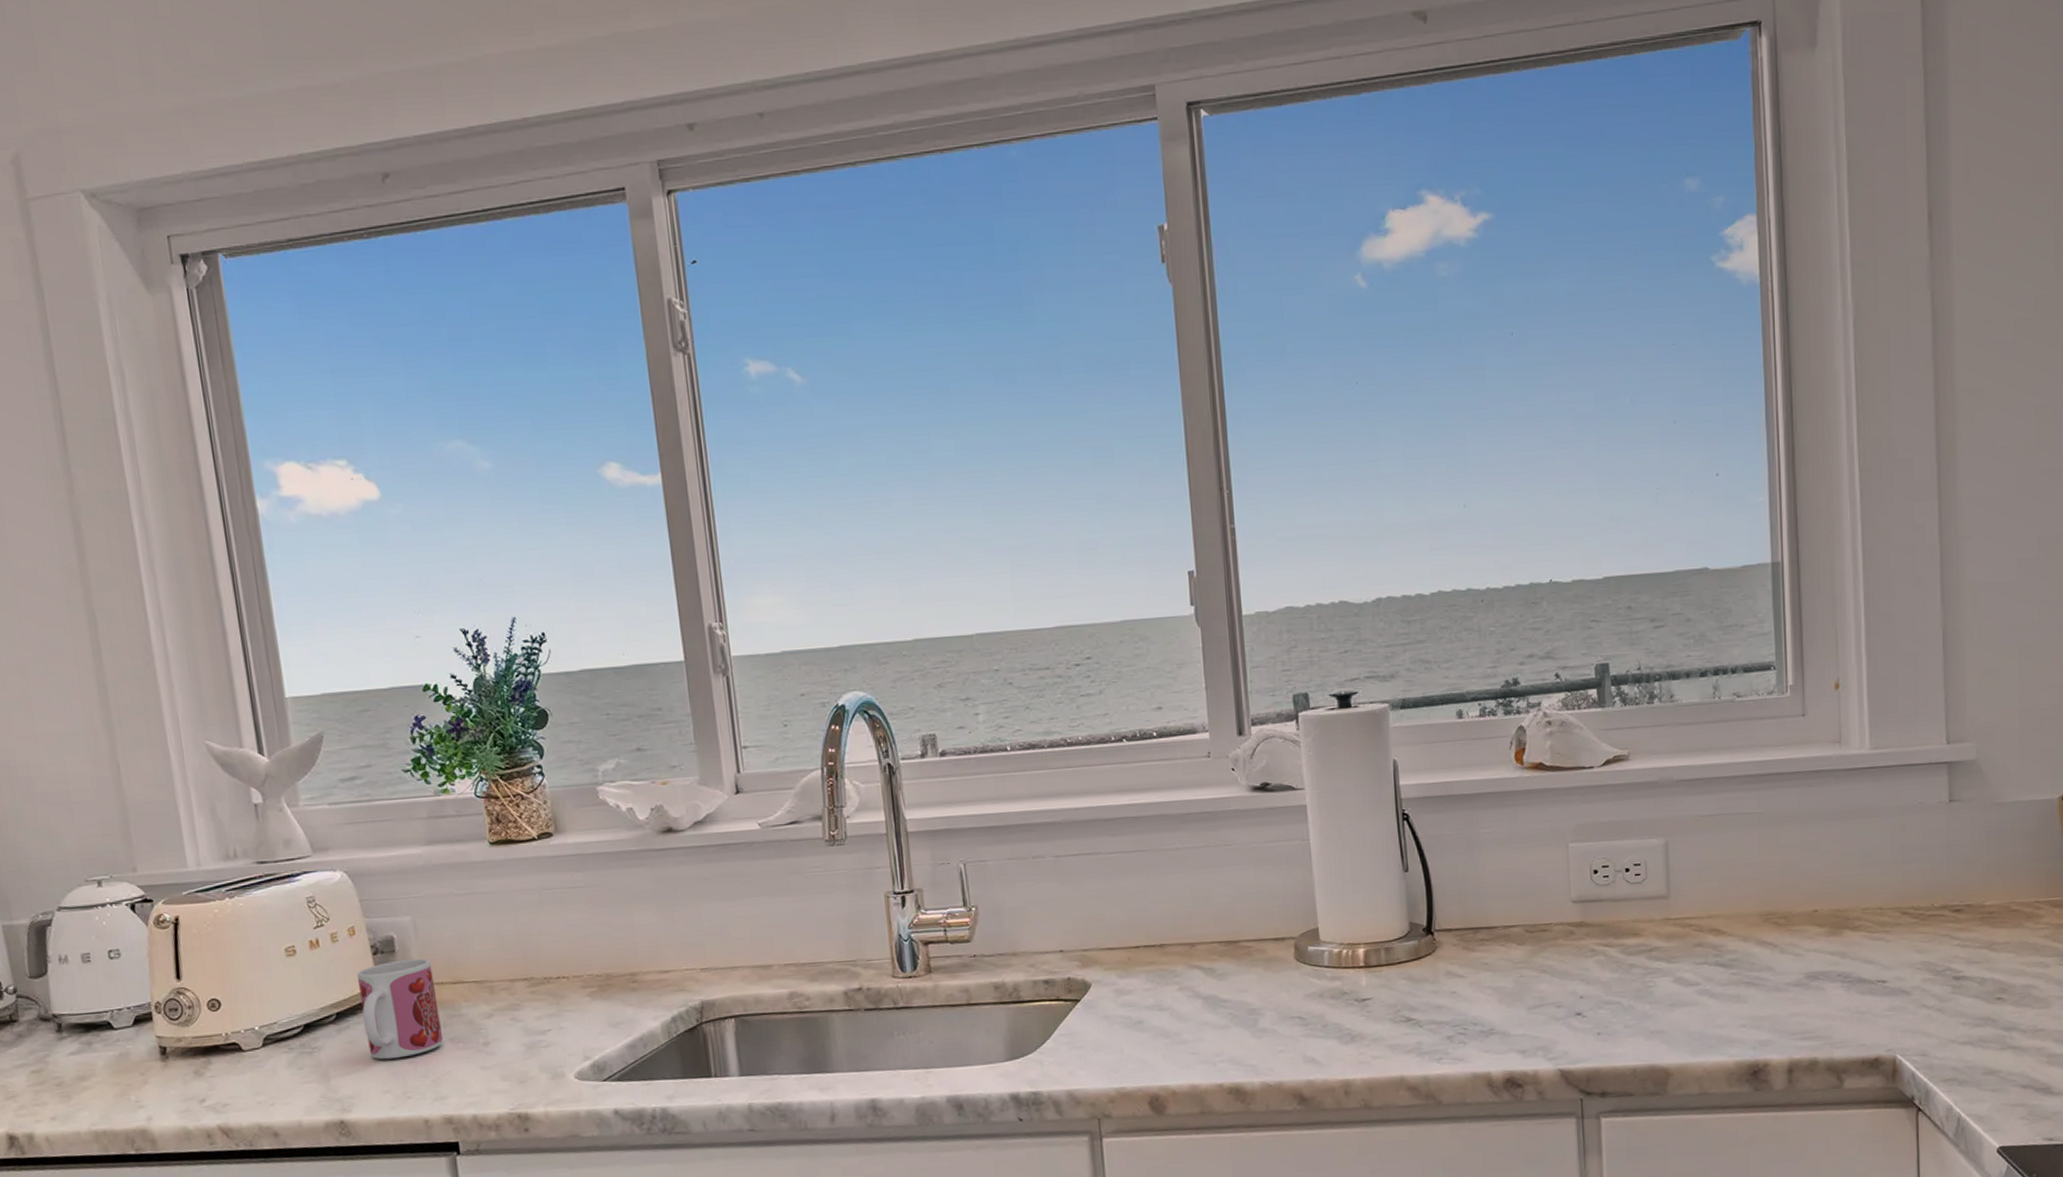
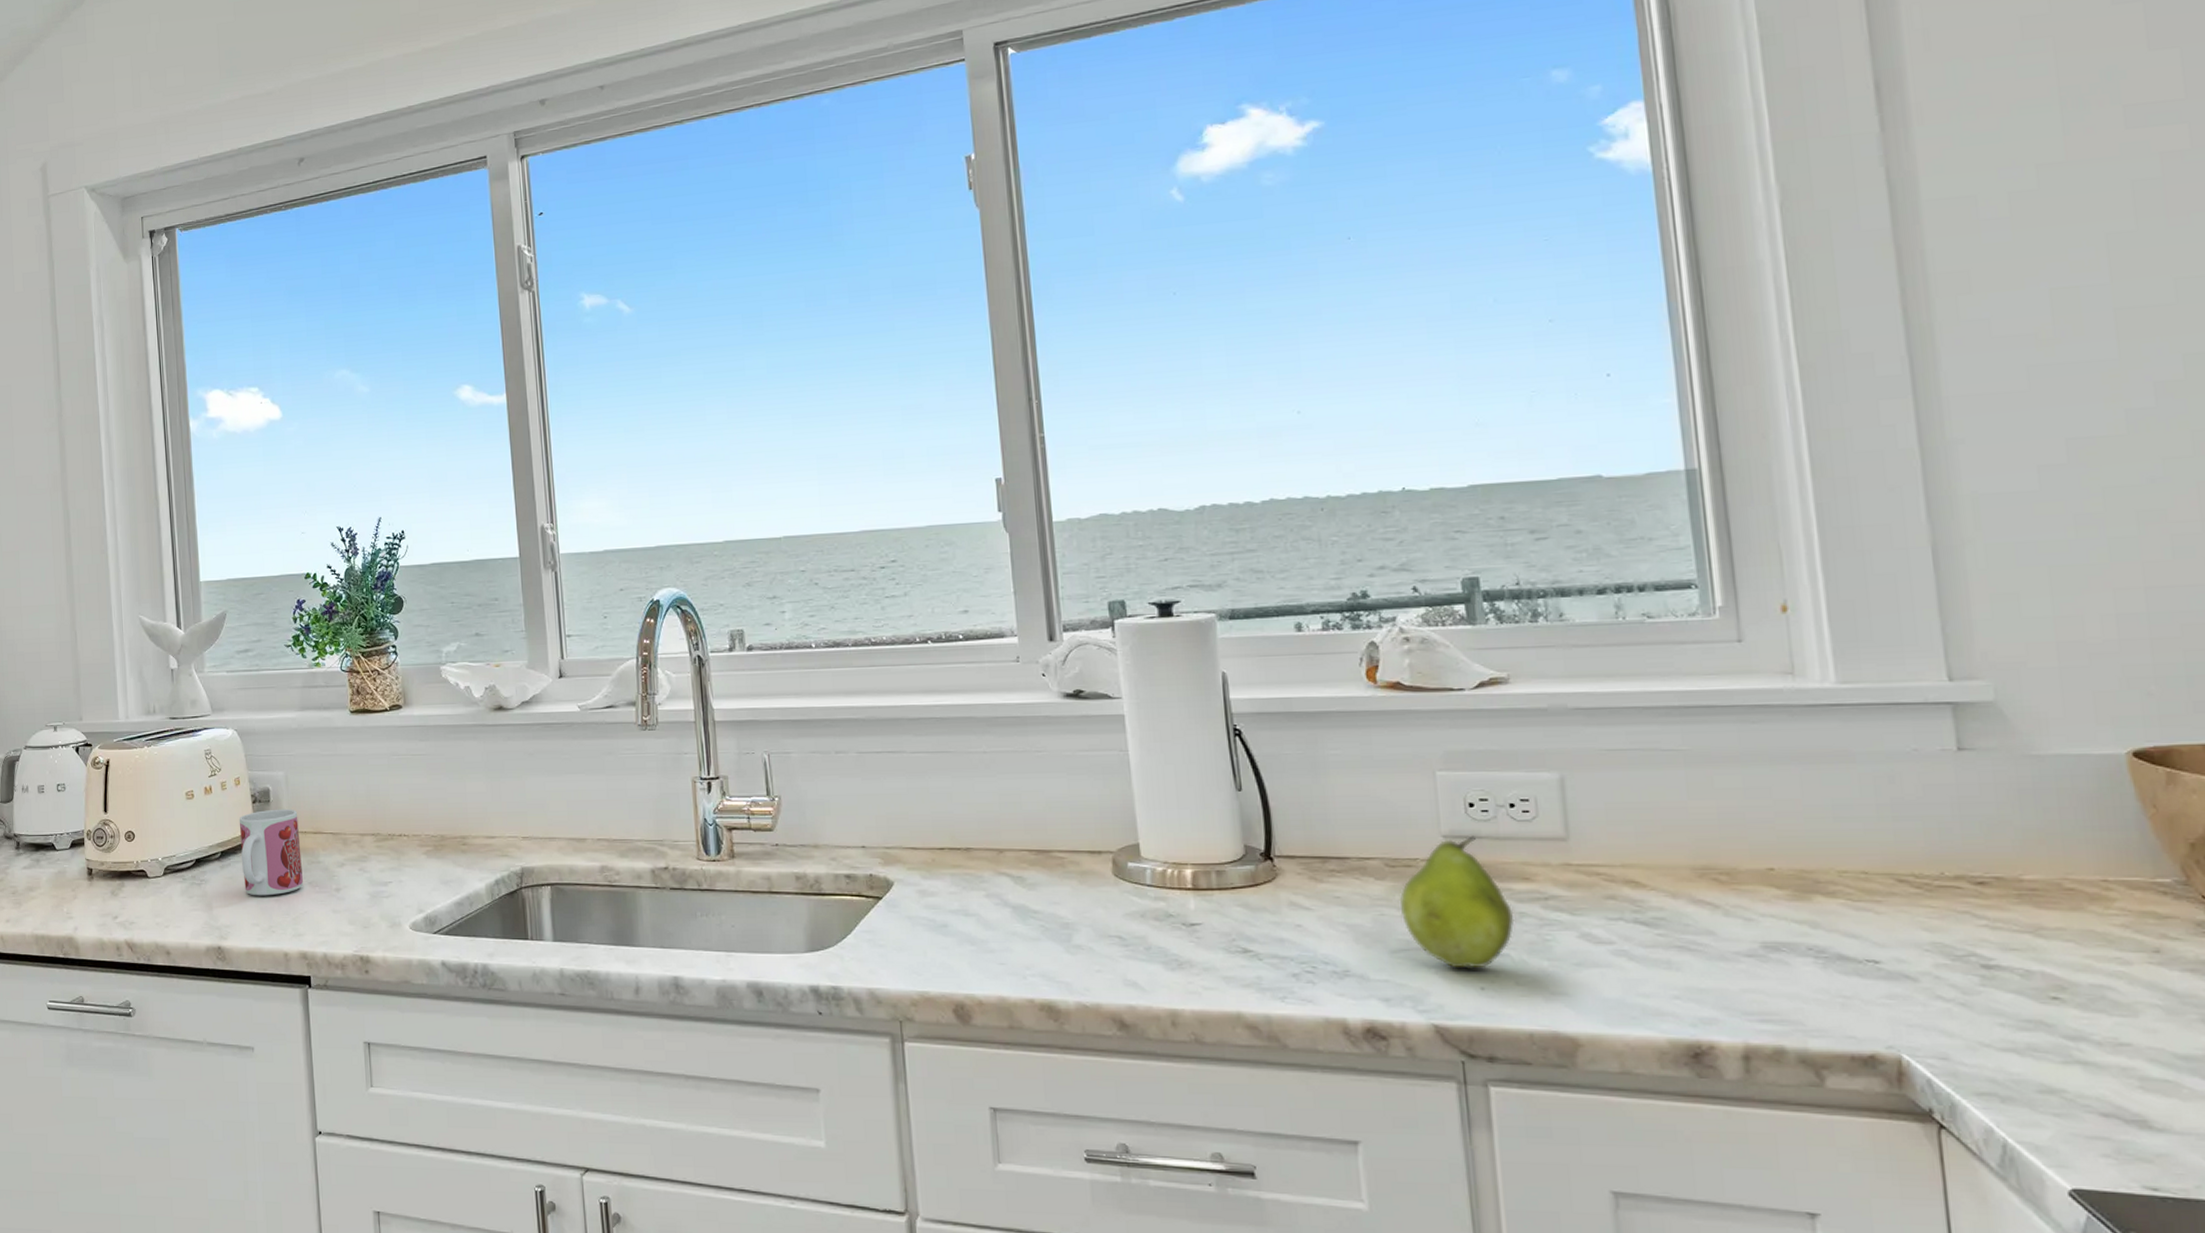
fruit: none [1535,899,1626,1019] -> present [1399,835,1515,969]

